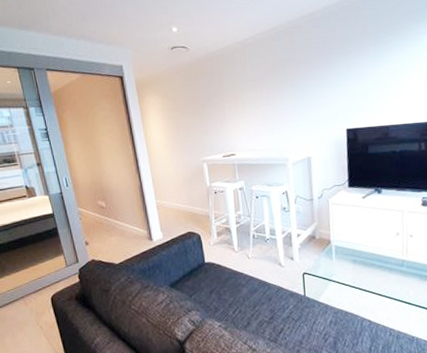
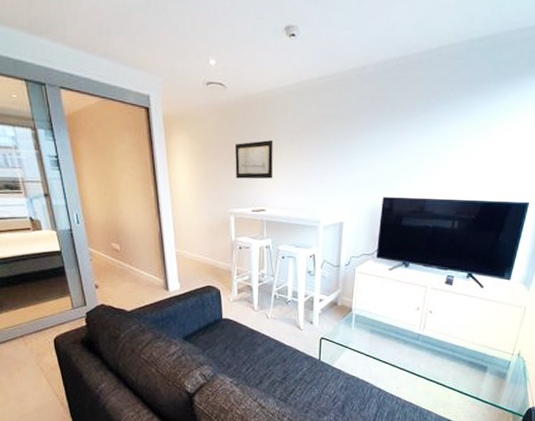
wall art: none [202,90,239,129] -> present [235,140,273,179]

